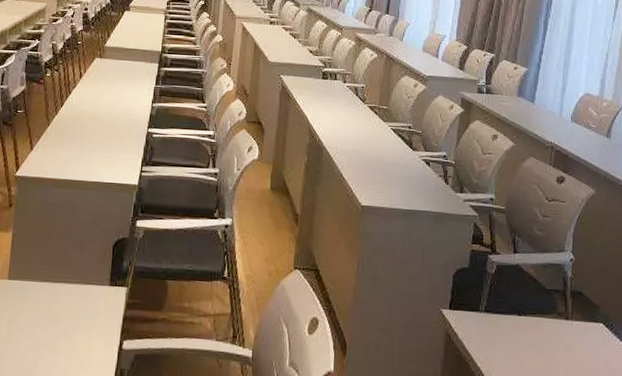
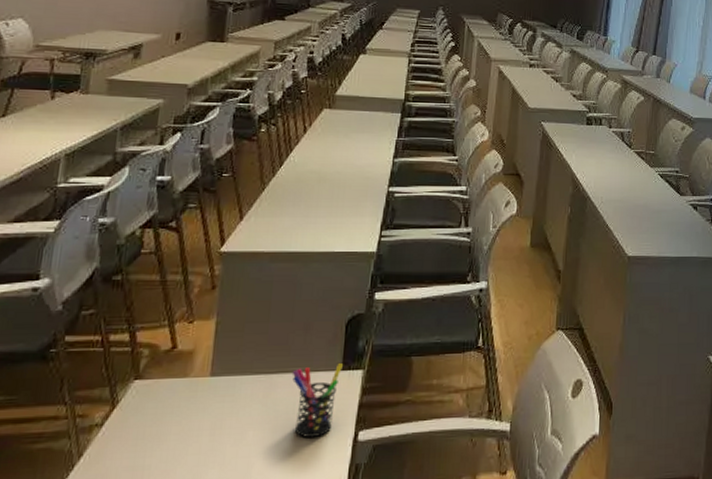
pen holder: none [70,280,110,341] -> present [292,363,343,437]

